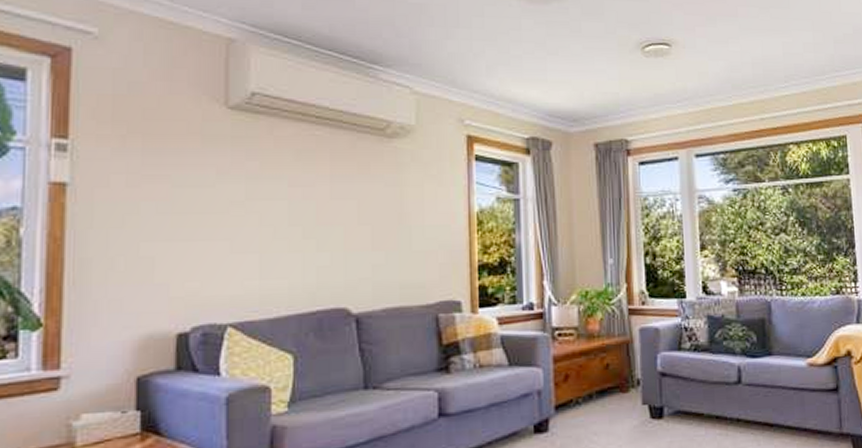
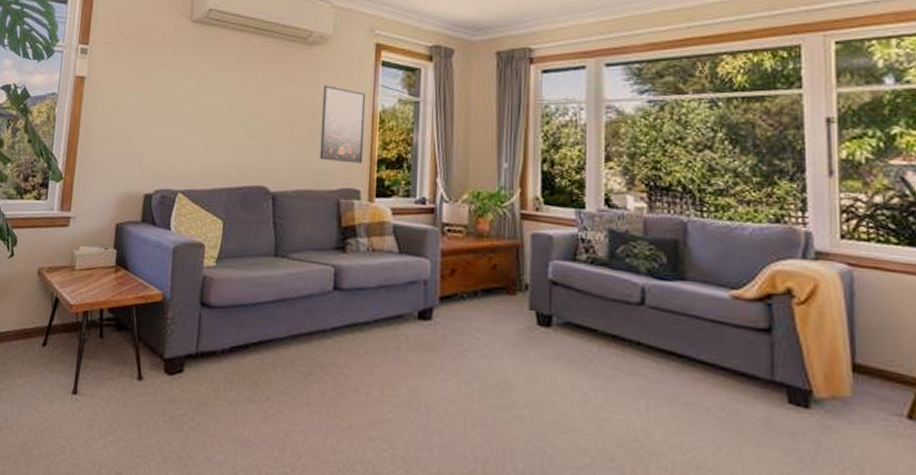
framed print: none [409,184,462,272] -> present [319,85,366,164]

